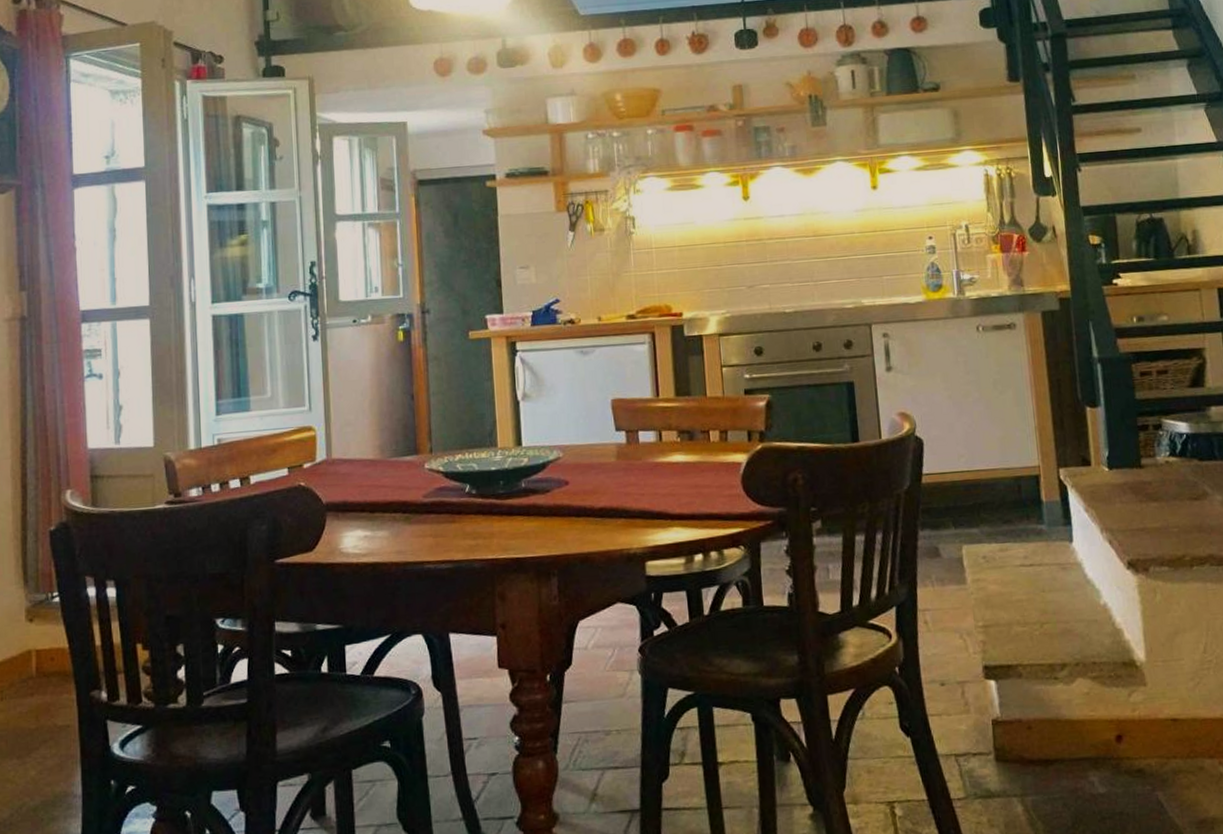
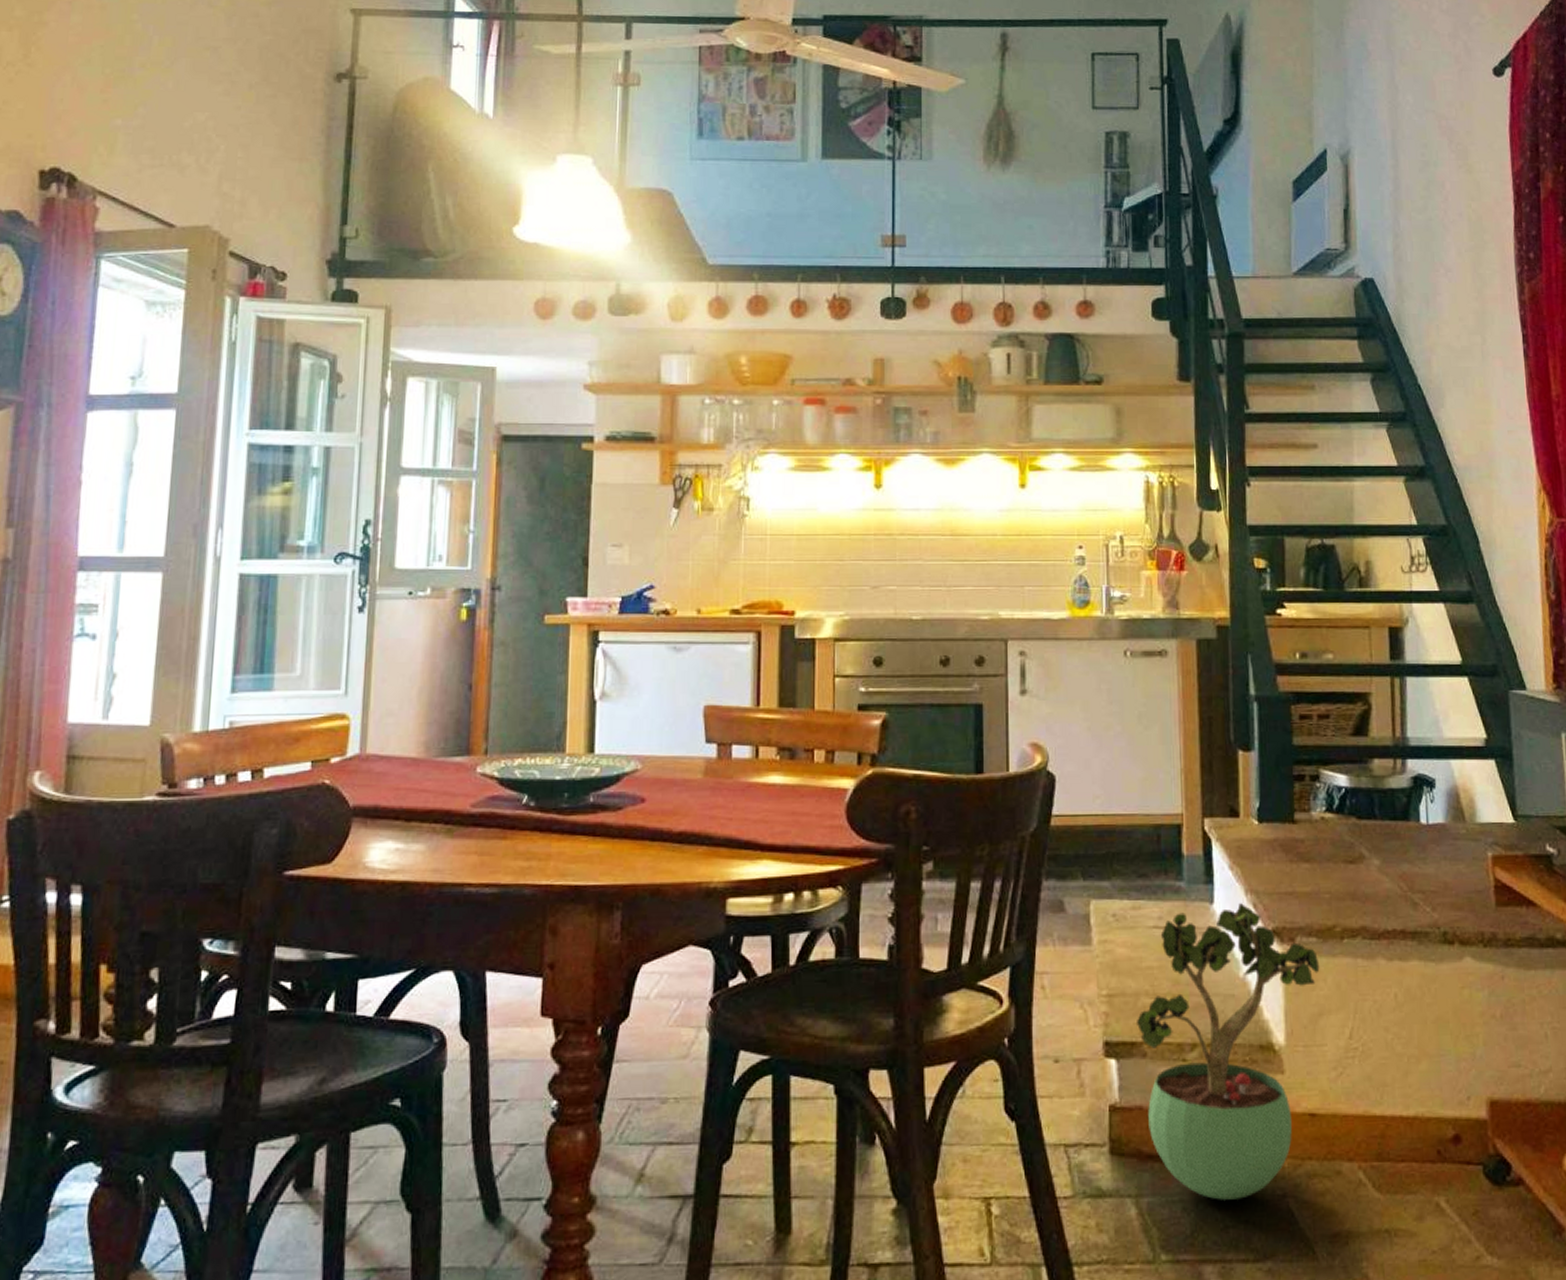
potted plant: none [1011,540,1173,796] -> present [1137,903,1320,1200]

